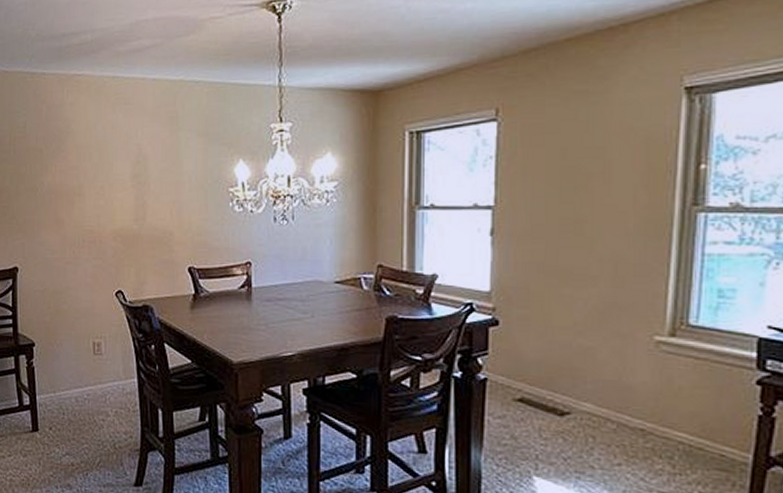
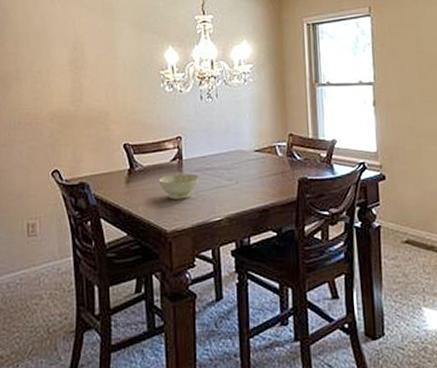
bowl: none [225,303,270,330] -> present [158,174,199,200]

